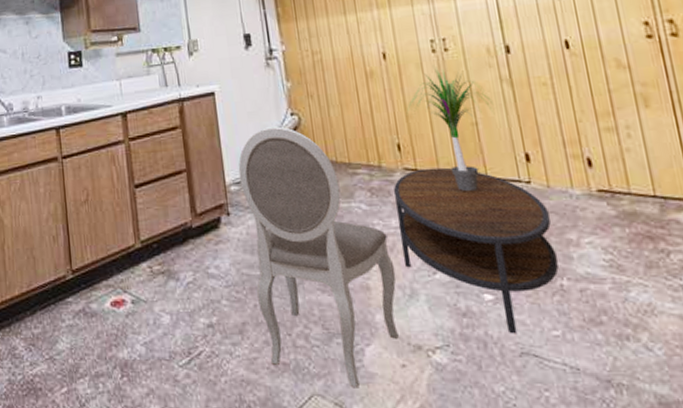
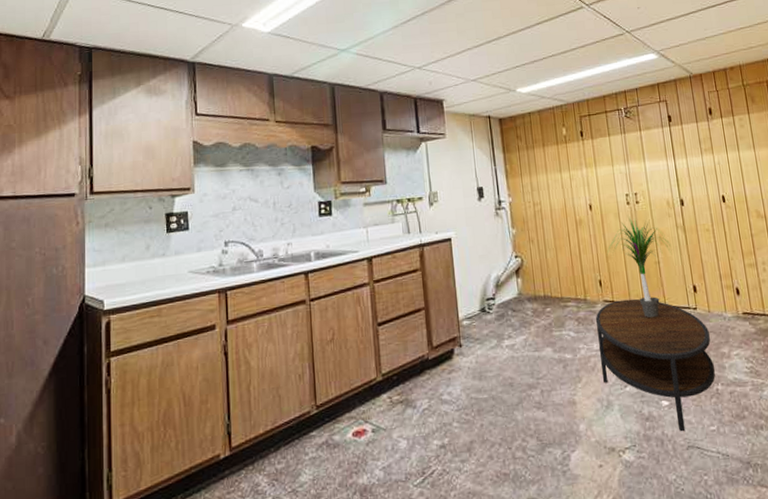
dining chair: present [238,126,399,388] -> none [470,267,597,489]

